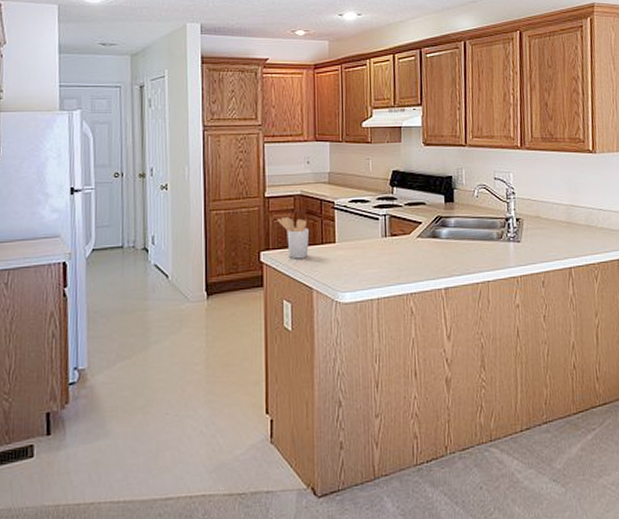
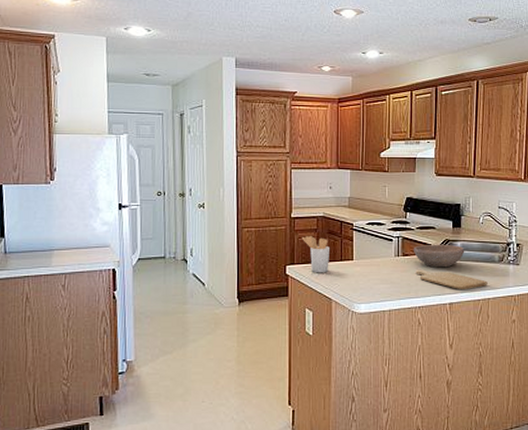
bowl: none [402,221,460,249] -> present [413,244,465,268]
chopping board: none [405,250,486,272] -> present [415,269,488,289]

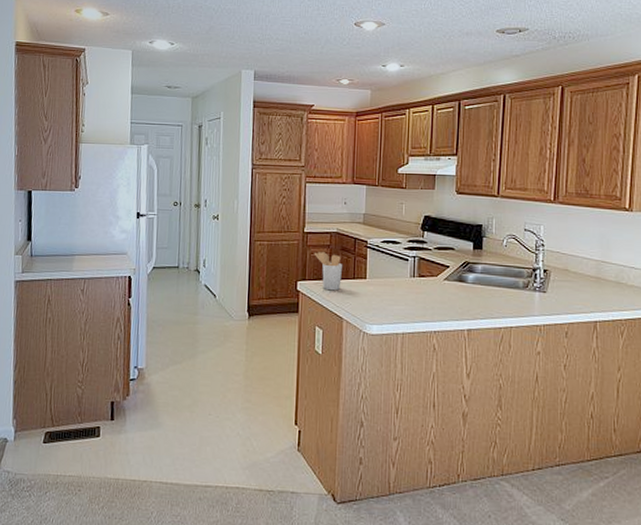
bowl: present [413,244,465,268] -> none [430,265,486,292]
chopping board: present [415,269,488,289] -> none [432,292,510,316]

